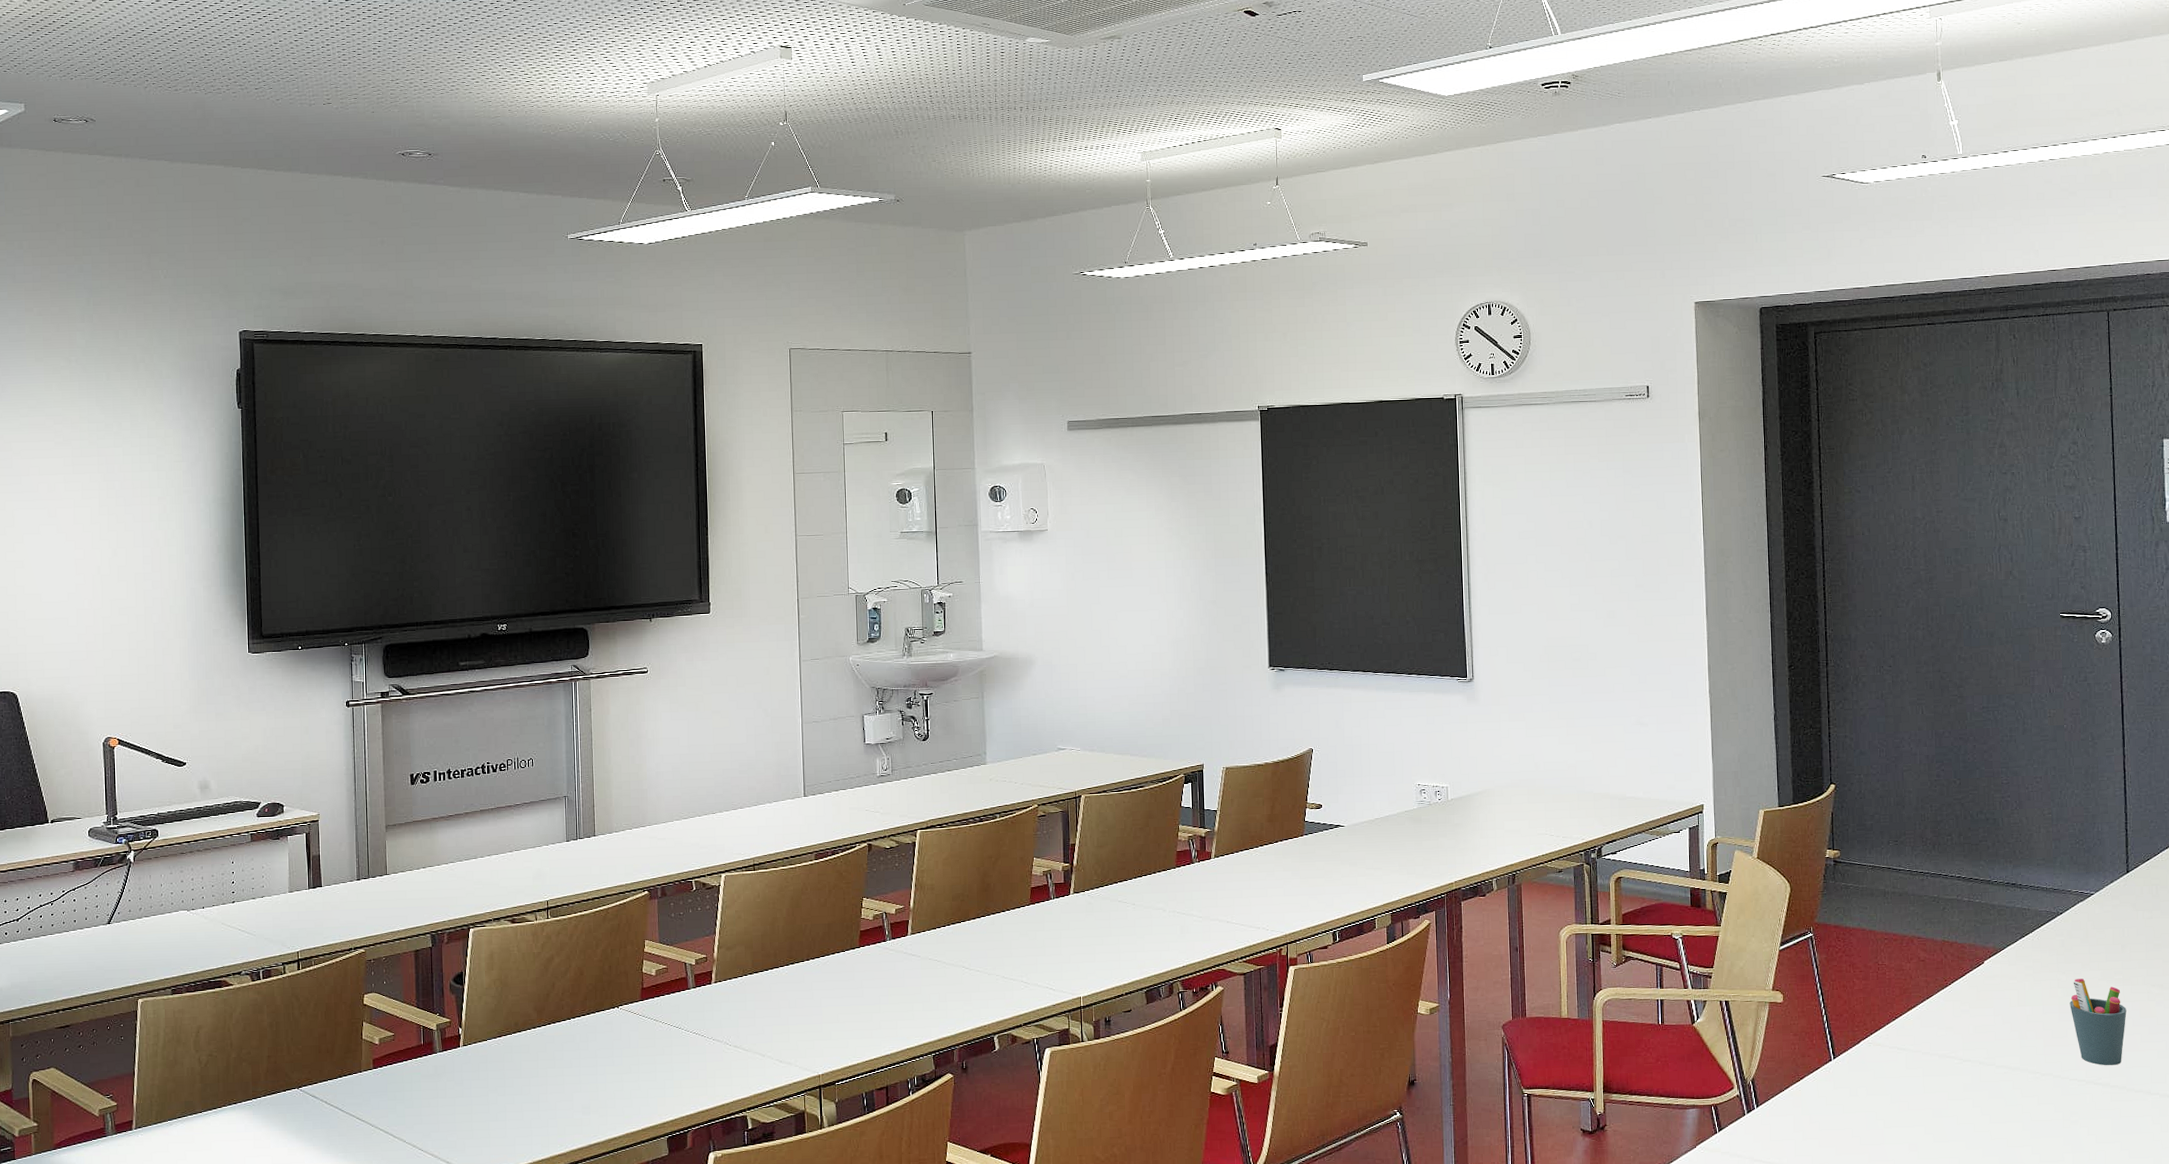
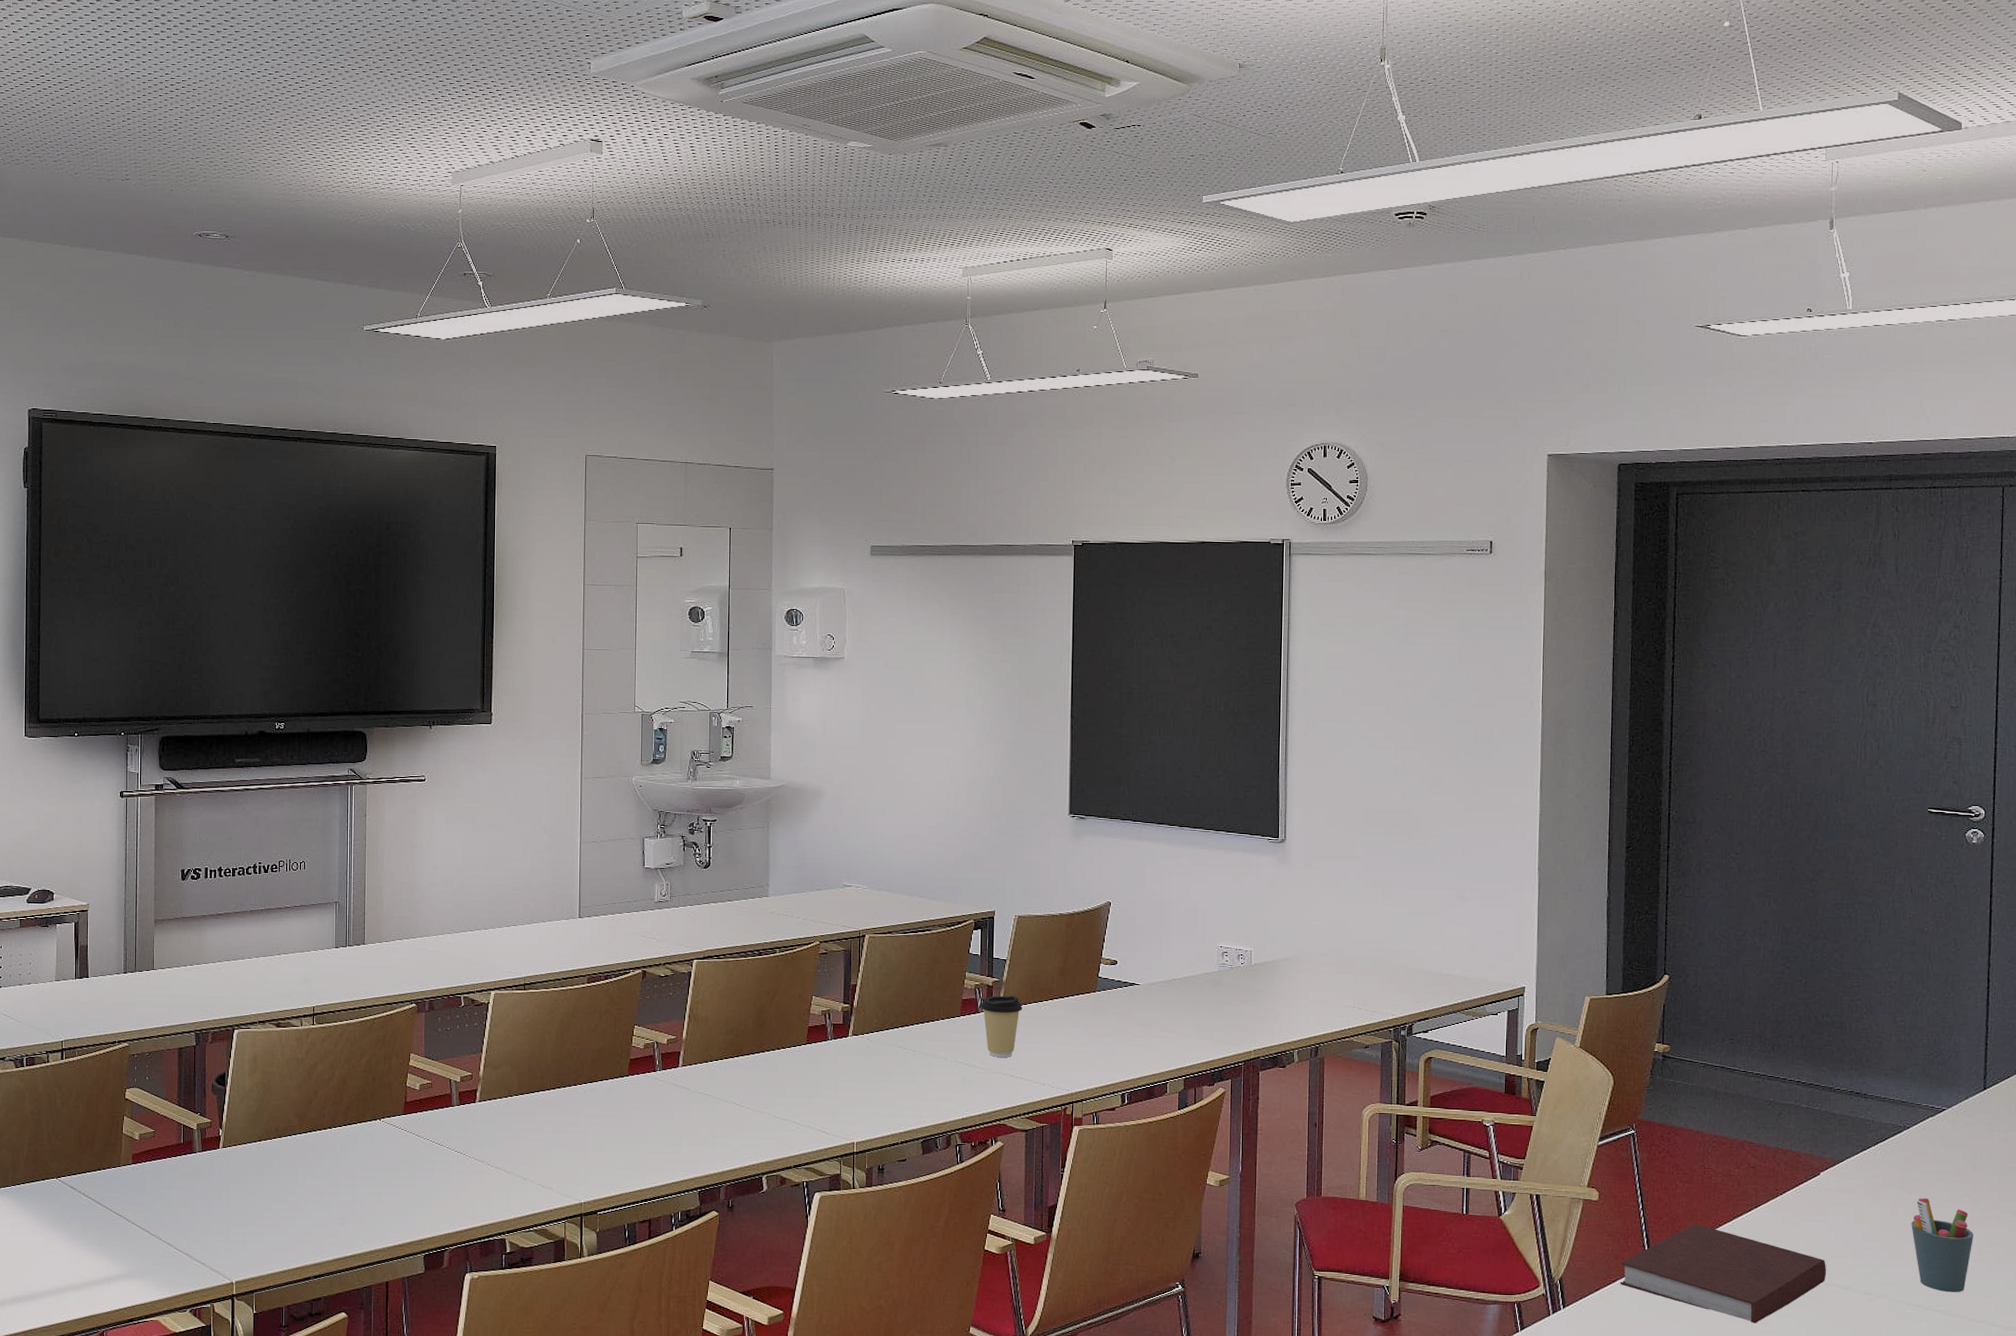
coffee cup: none [1194,845,1235,905] -> present [980,995,1023,1057]
notebook: none [1807,1017,1996,1109] -> present [1620,1223,1827,1324]

